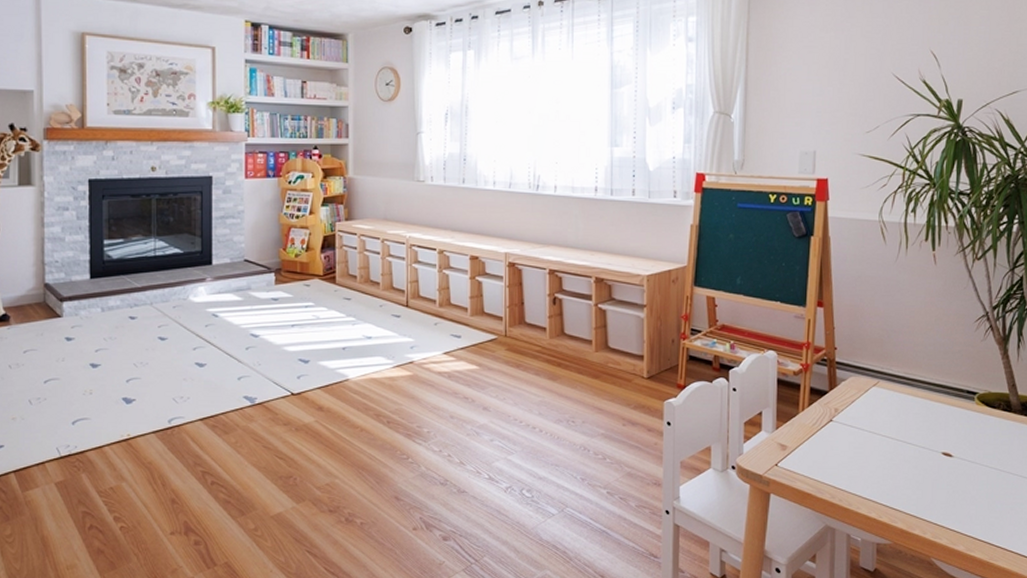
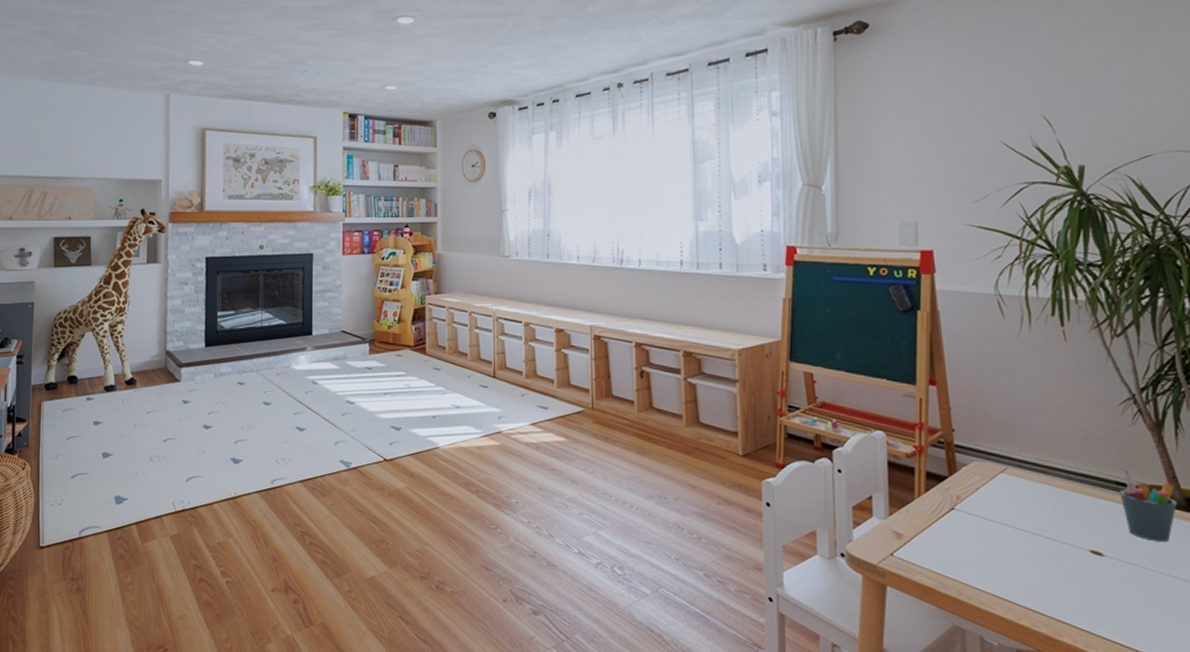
pen holder: none [969,380,1014,442] -> present [1120,470,1177,542]

